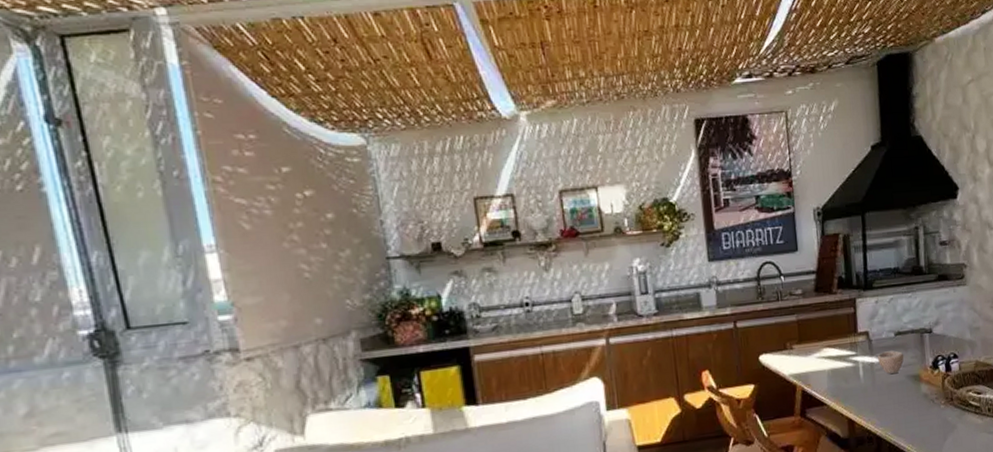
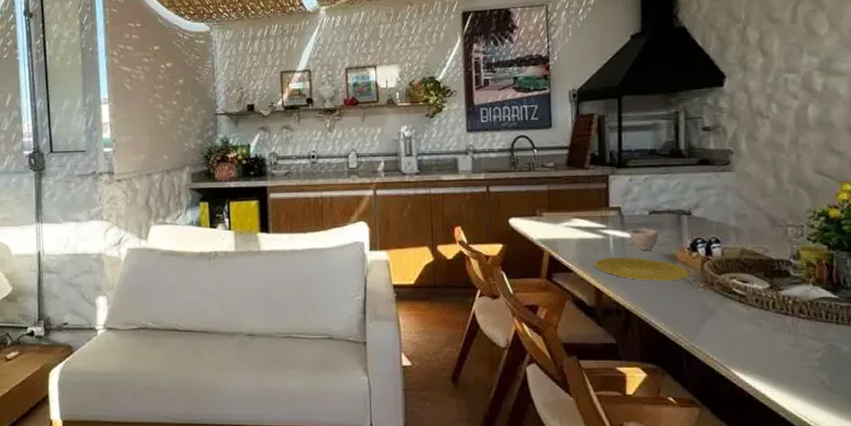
plate: none [845,381,933,405] -> present [594,256,690,281]

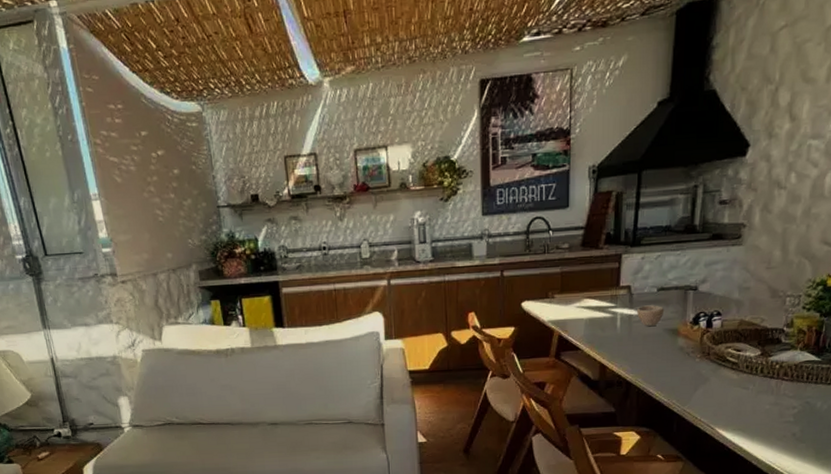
plate: present [594,256,690,281] -> none [601,333,689,354]

